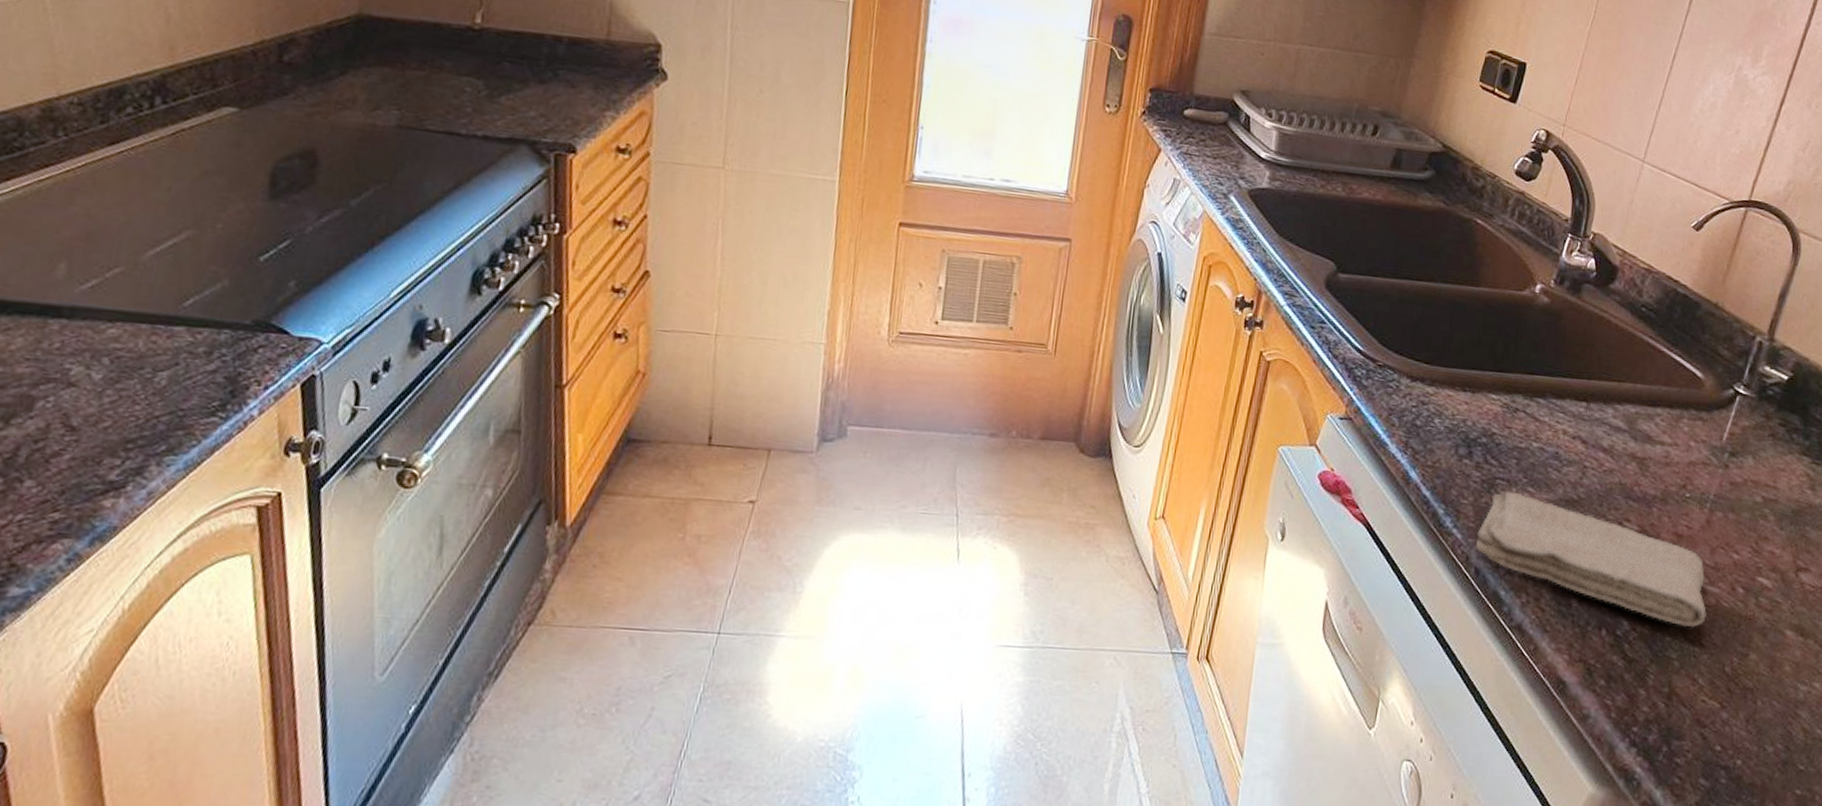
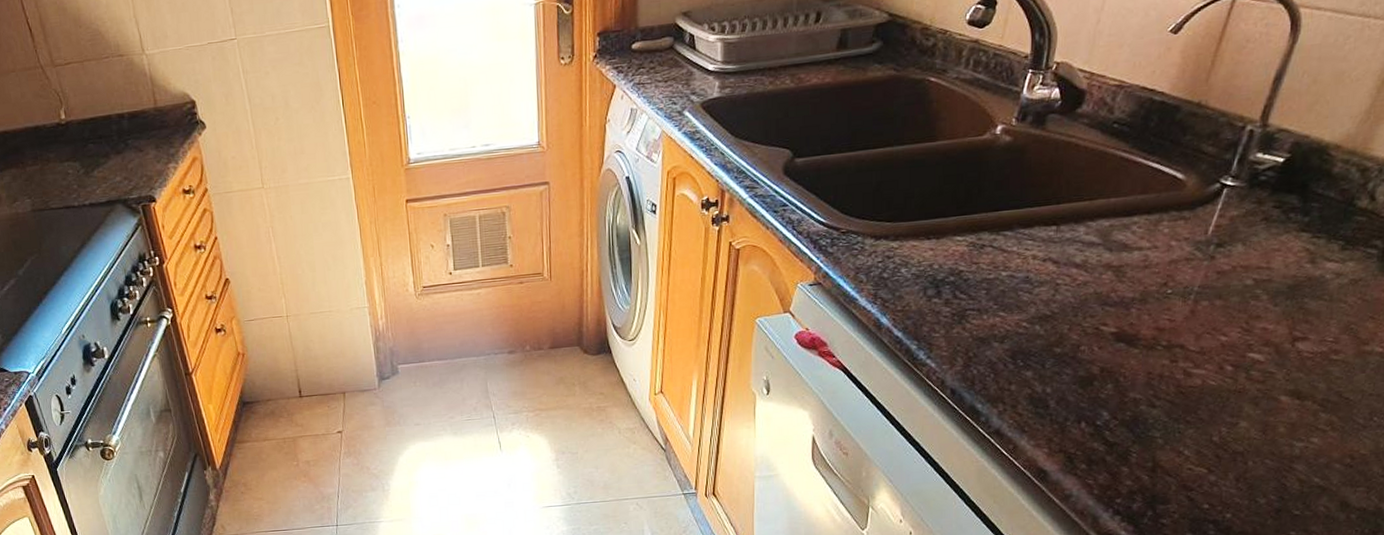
washcloth: present [1476,491,1707,628] -> none [951,318,1192,408]

